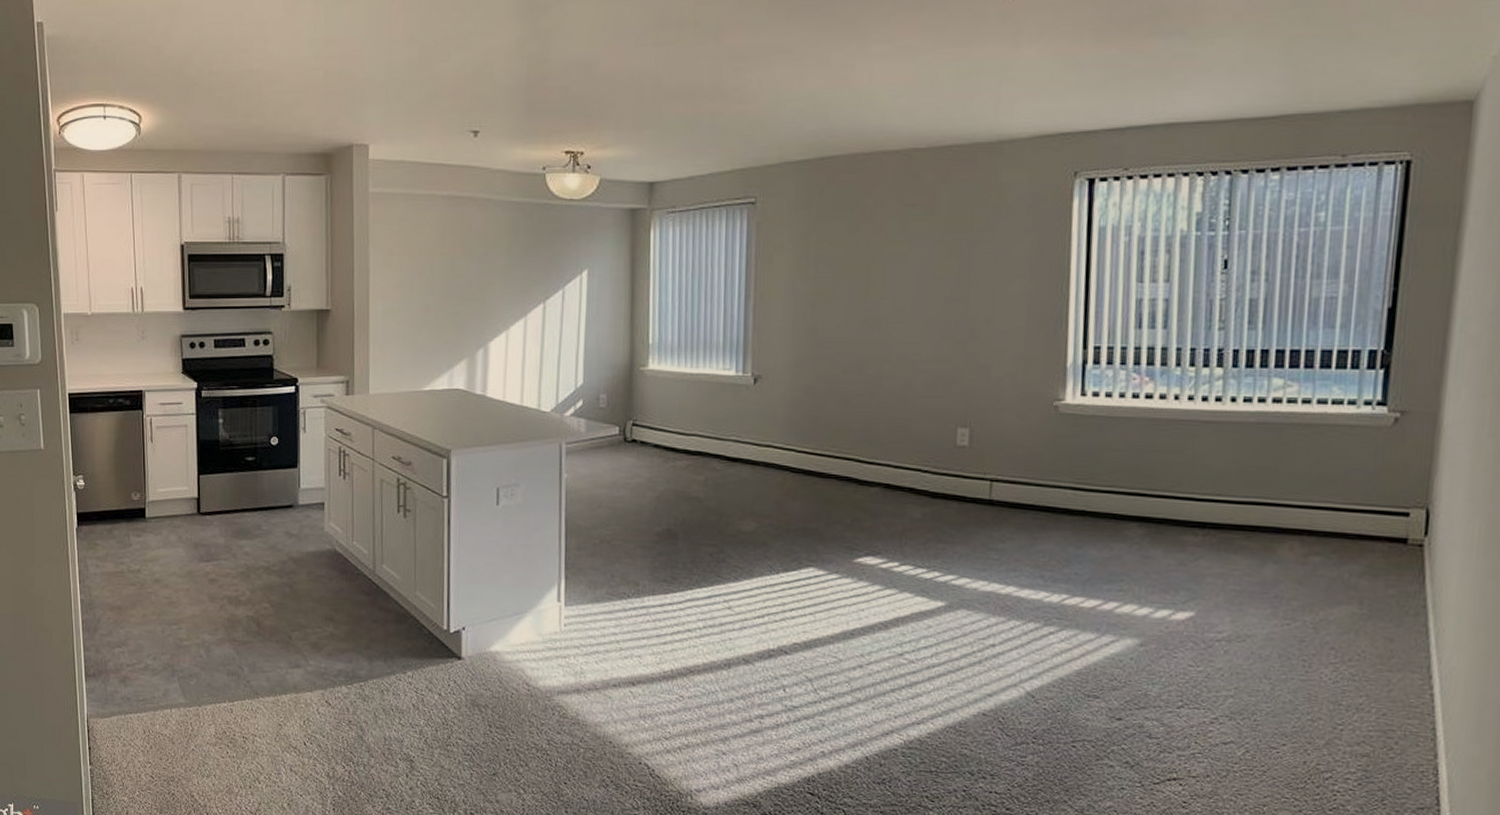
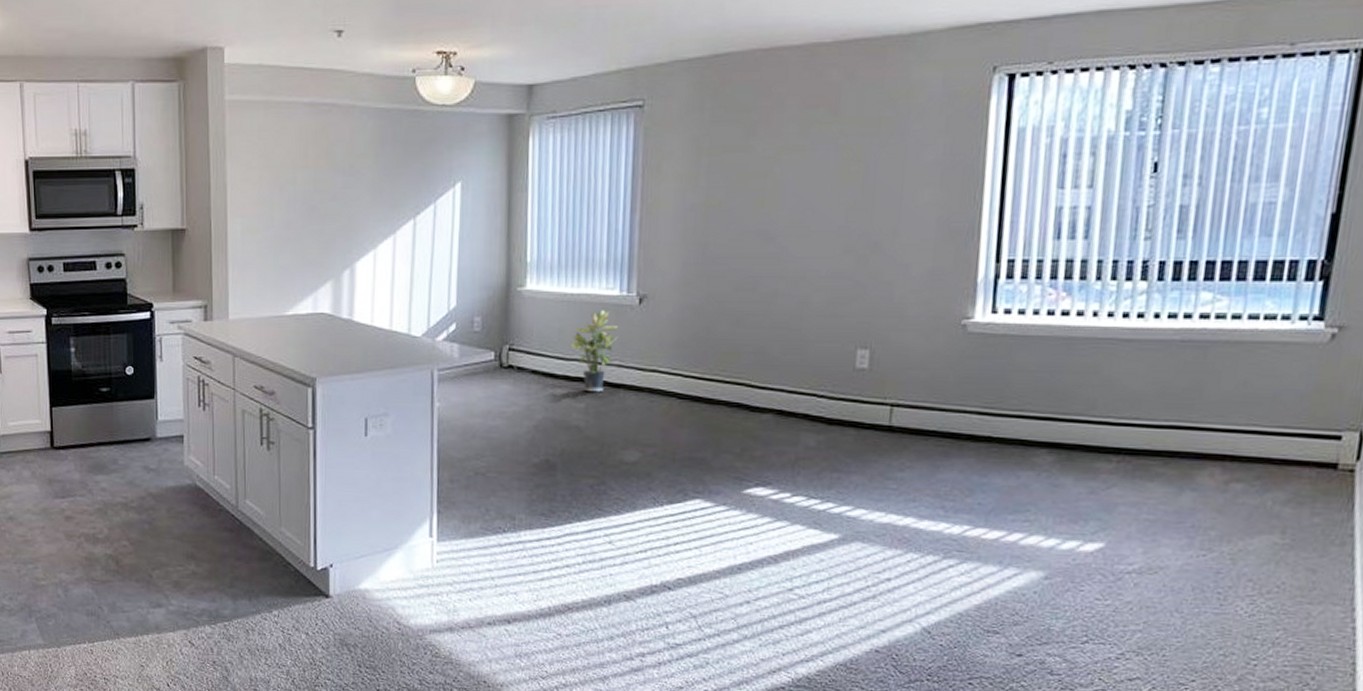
potted plant: none [691,389,735,466] -> present [571,310,619,393]

